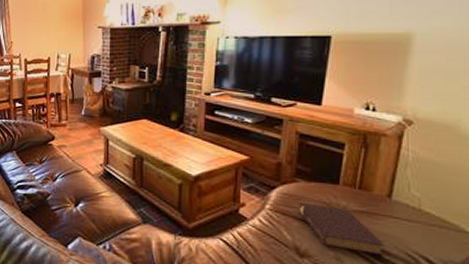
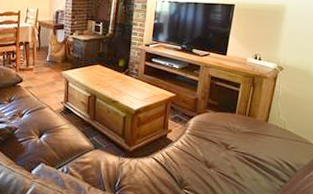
book: present [298,203,385,257] -> none [208,128,263,164]

